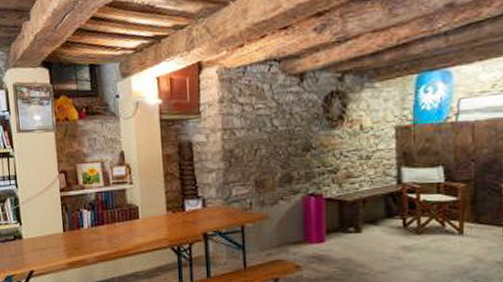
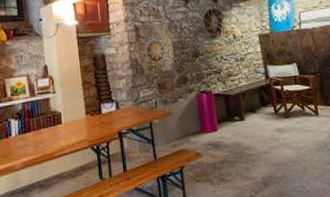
wall art: none [229,105,279,171] -> present [133,22,176,76]

